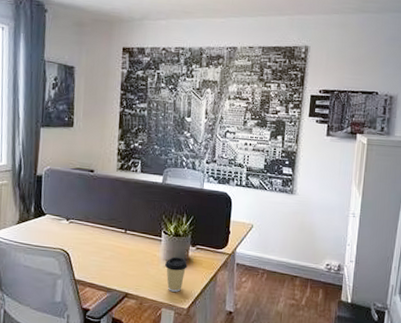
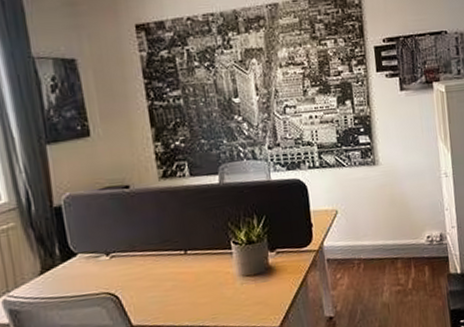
coffee cup: present [165,256,188,292] -> none [242,267,270,311]

